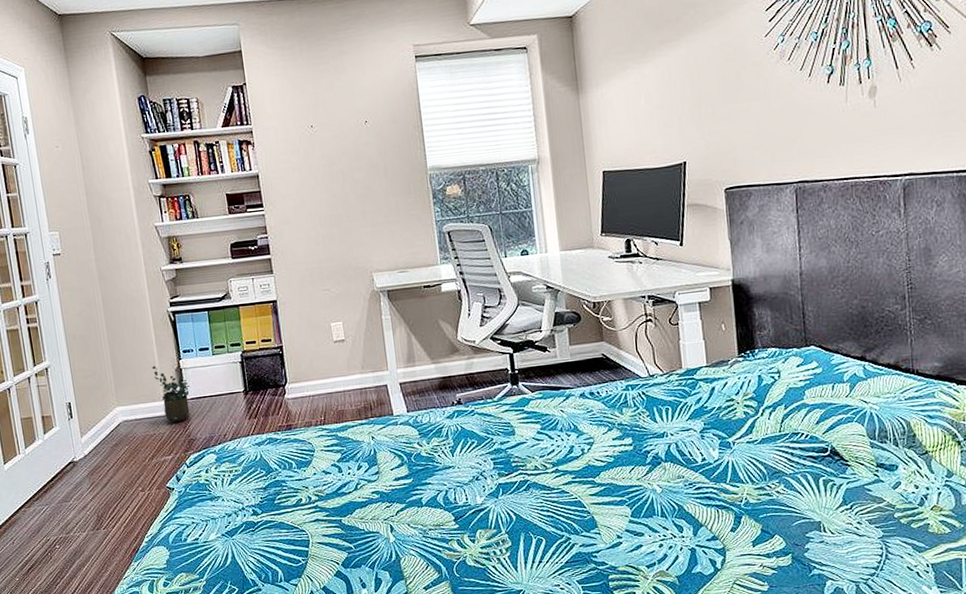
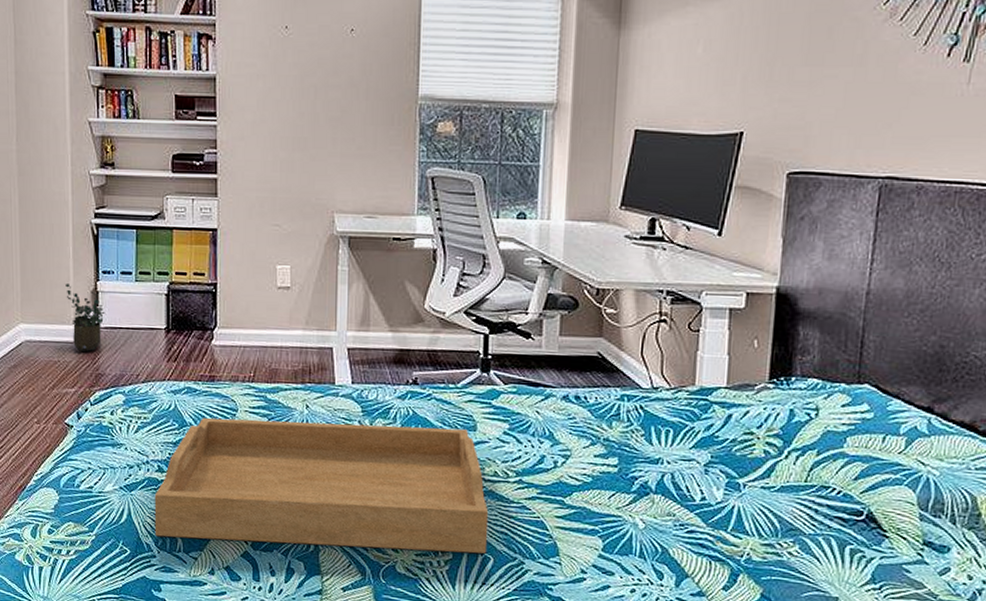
serving tray: none [253,435,538,572] -> present [154,417,489,554]

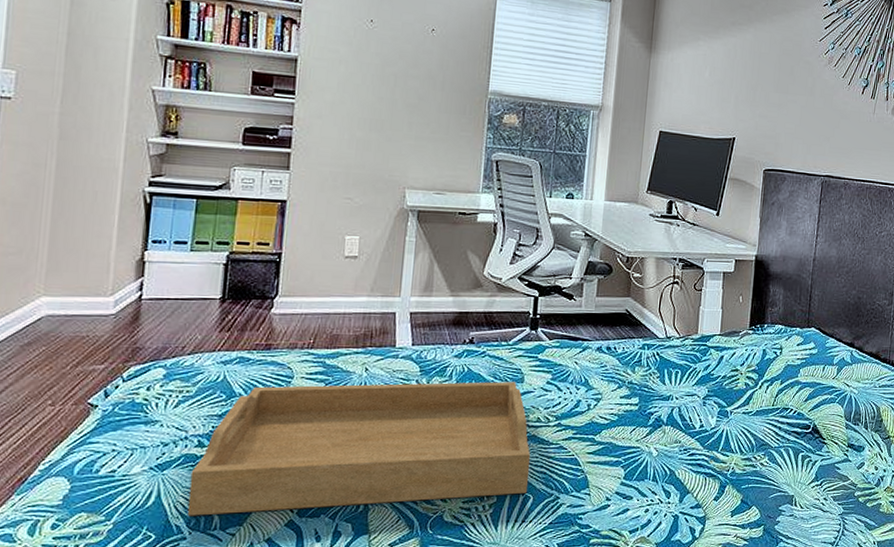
potted plant: present [66,283,105,352] -> none [104,253,151,325]

